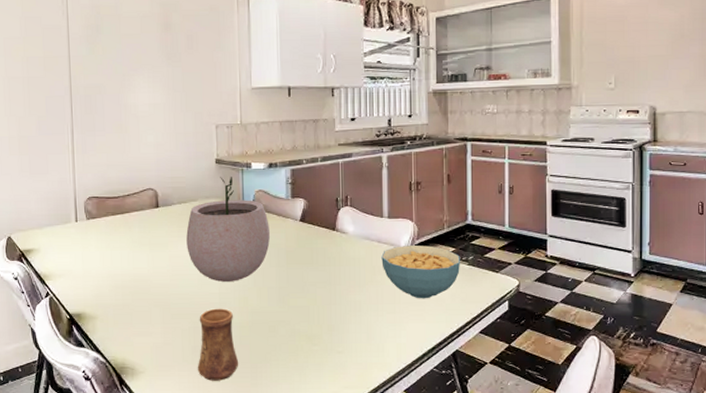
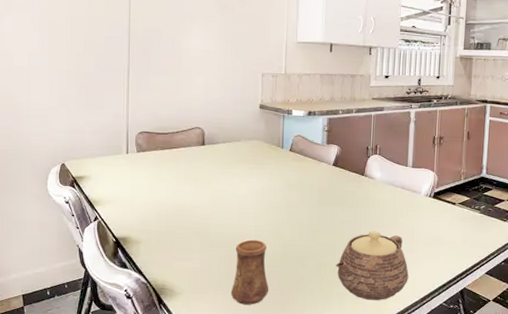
plant pot: present [186,177,270,282] -> none [228,121,305,216]
teapot: none [310,292,393,370] -> present [335,231,409,301]
cereal bowl: present [381,244,460,299] -> none [403,192,473,241]

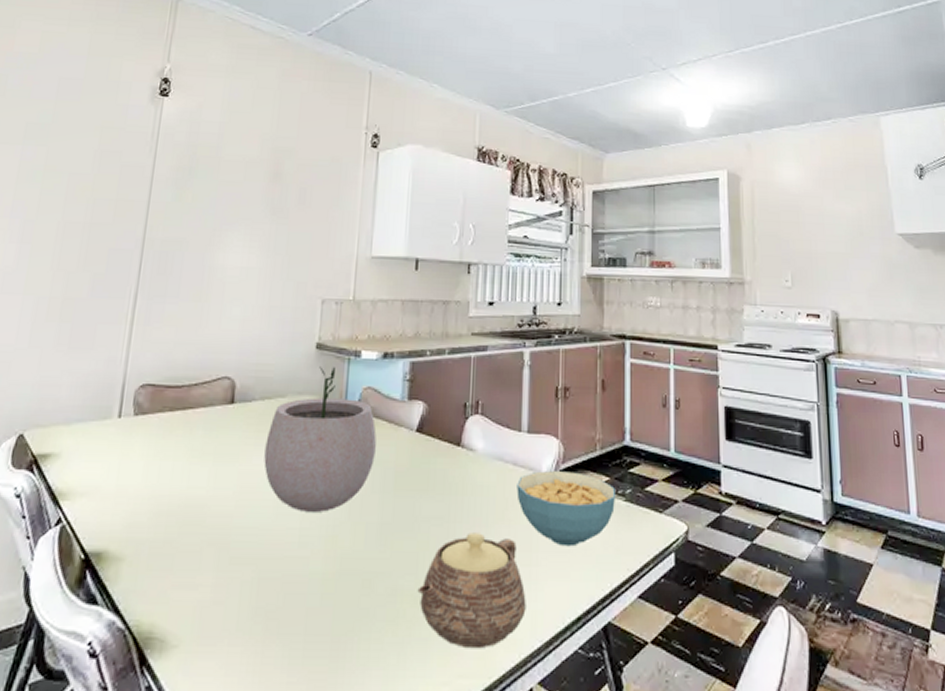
plant pot: none [228,121,305,216] -> present [263,367,377,512]
cup: present [230,239,269,305] -> none [255,550,316,662]
cereal bowl: none [403,192,473,241] -> present [516,470,615,547]

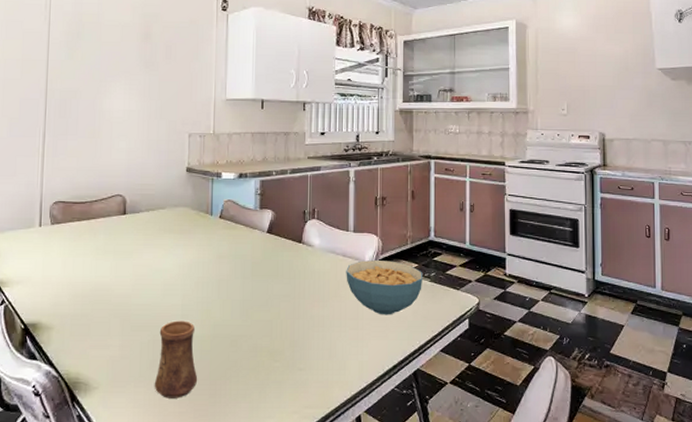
cup: none [255,550,316,662] -> present [154,320,198,398]
plant pot: present [263,367,377,512] -> none [152,185,236,293]
teapot: present [417,533,526,649] -> none [272,306,355,388]

